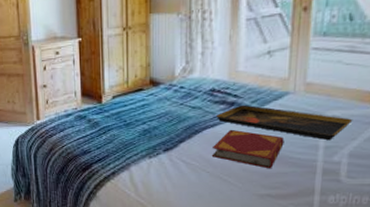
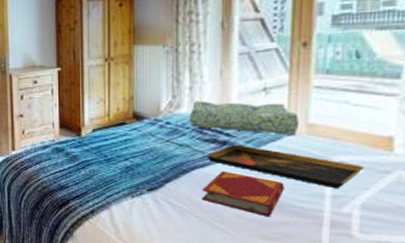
seat cushion: none [201,64,299,94] -> present [189,101,300,135]

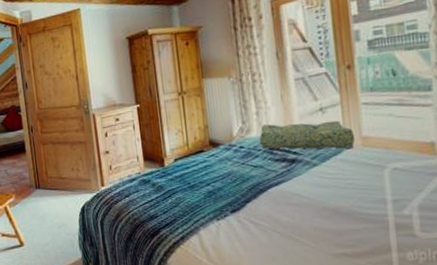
hardback book: present [201,170,285,217] -> none [279,186,351,226]
decorative tray: present [207,144,365,189] -> none [279,161,416,194]

